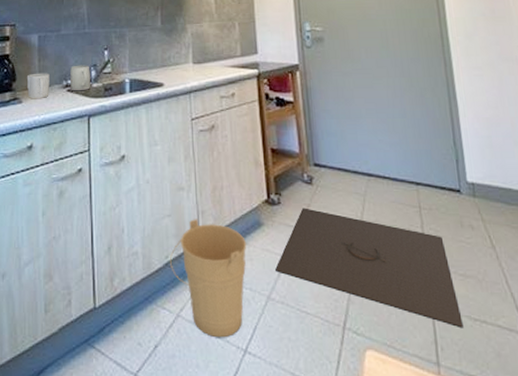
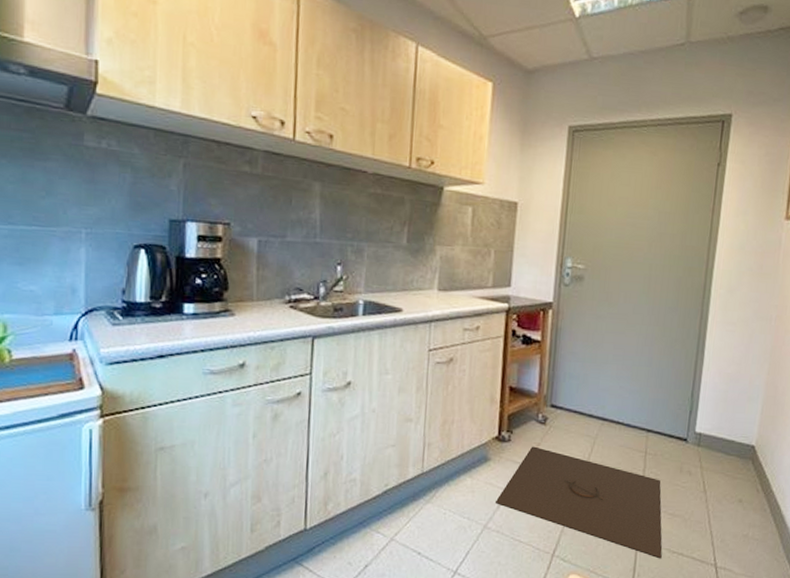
mug: present [26,73,50,99] -> none [241,283,270,314]
mug: present [69,65,90,91] -> none [293,279,319,309]
bucket: present [170,219,247,338] -> none [389,450,471,561]

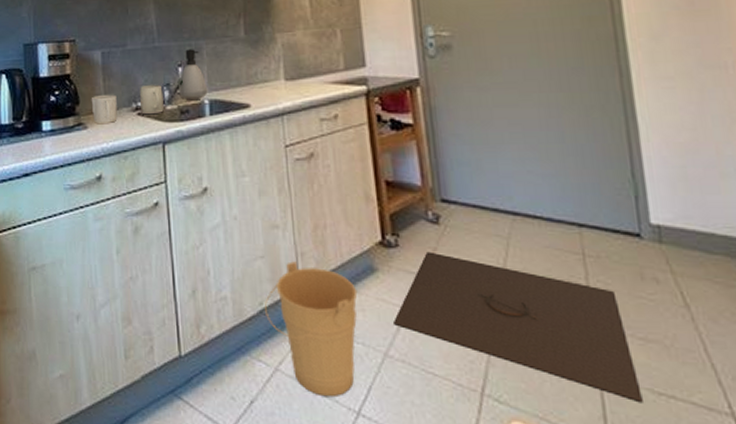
mug: none [241,283,270,314] -> present [91,94,118,125]
mug: none [293,279,319,309] -> present [139,84,164,115]
soap dispenser: none [335,249,363,300] -> present [179,49,207,101]
bucket: none [389,450,471,561] -> present [265,261,358,397]

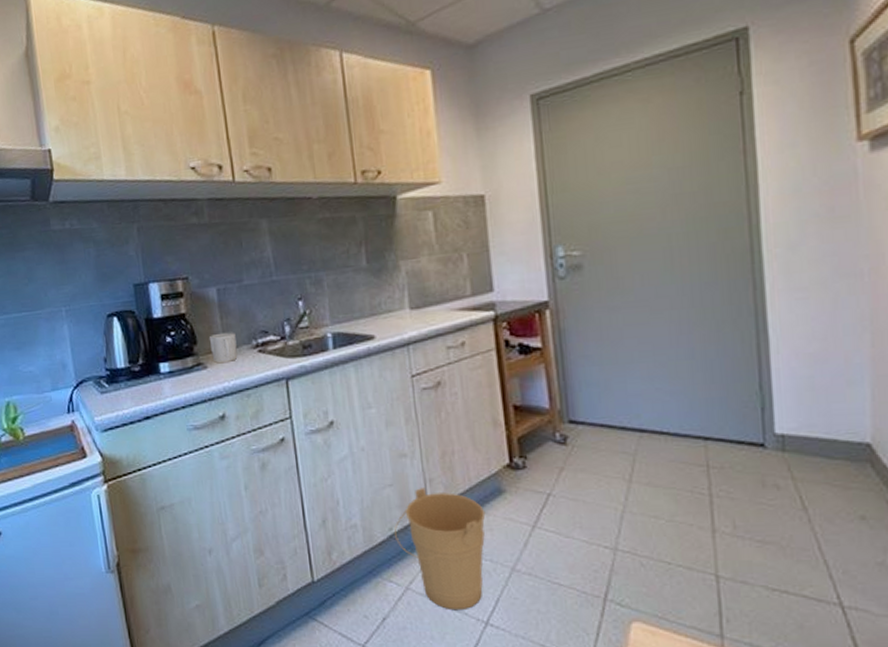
mug: present [139,84,164,115] -> none [258,319,286,352]
soap dispenser: present [179,49,207,101] -> none [299,281,330,335]
floor mat: present [394,251,643,404] -> none [521,471,757,599]

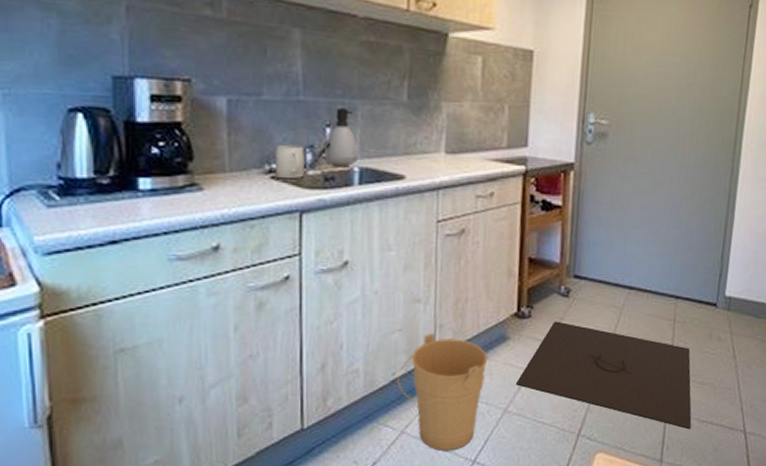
mug: present [208,332,238,364] -> none [209,151,245,187]
mug: none [258,319,286,352] -> present [274,144,305,180]
soap dispenser: none [299,281,330,335] -> present [325,108,358,167]
floor mat: none [521,471,757,599] -> present [516,321,692,430]

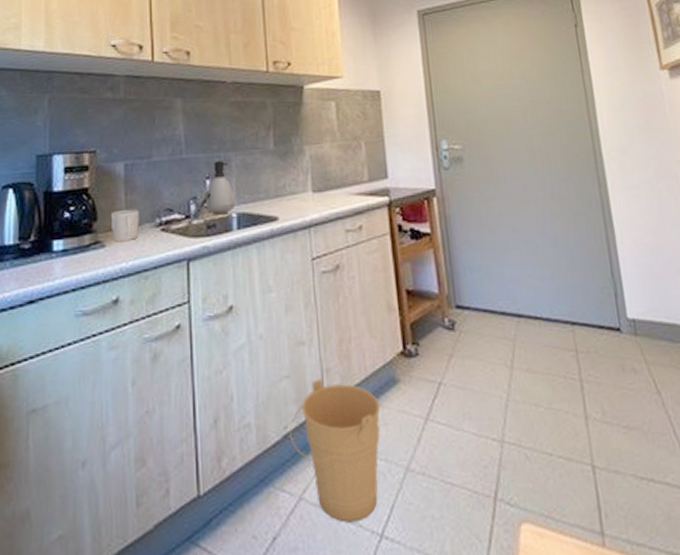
mug: none [209,151,245,187] -> present [110,209,139,242]
mug: present [274,144,305,180] -> none [163,197,190,231]
floor mat: present [516,321,692,430] -> none [414,358,629,490]

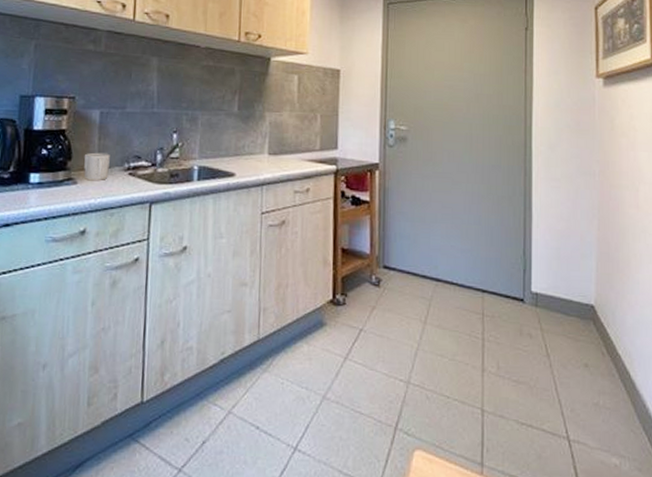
soap dispenser: present [206,161,235,215] -> none [171,118,198,166]
bucket: present [289,379,381,523] -> none [226,316,307,436]

